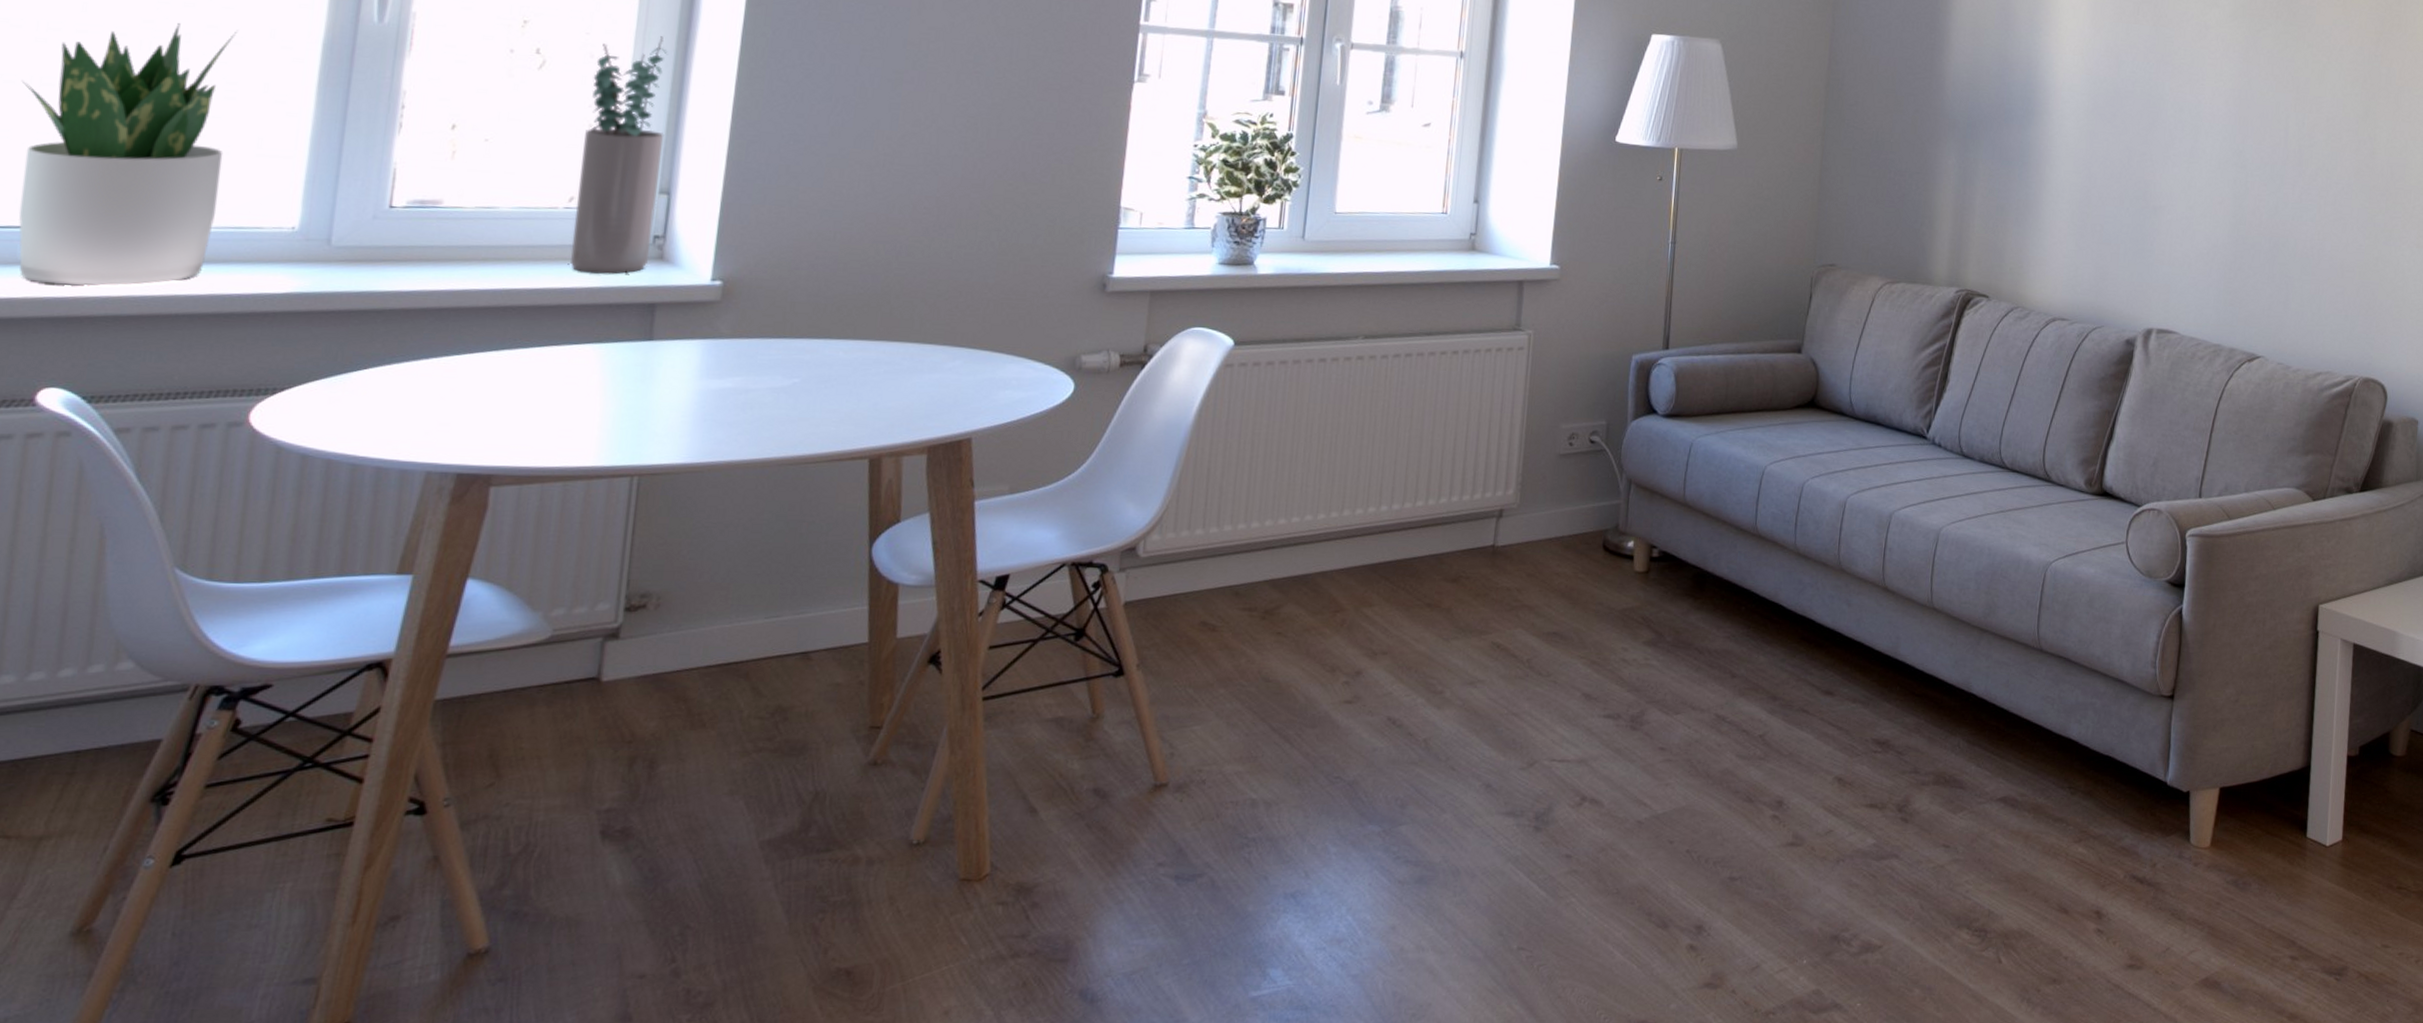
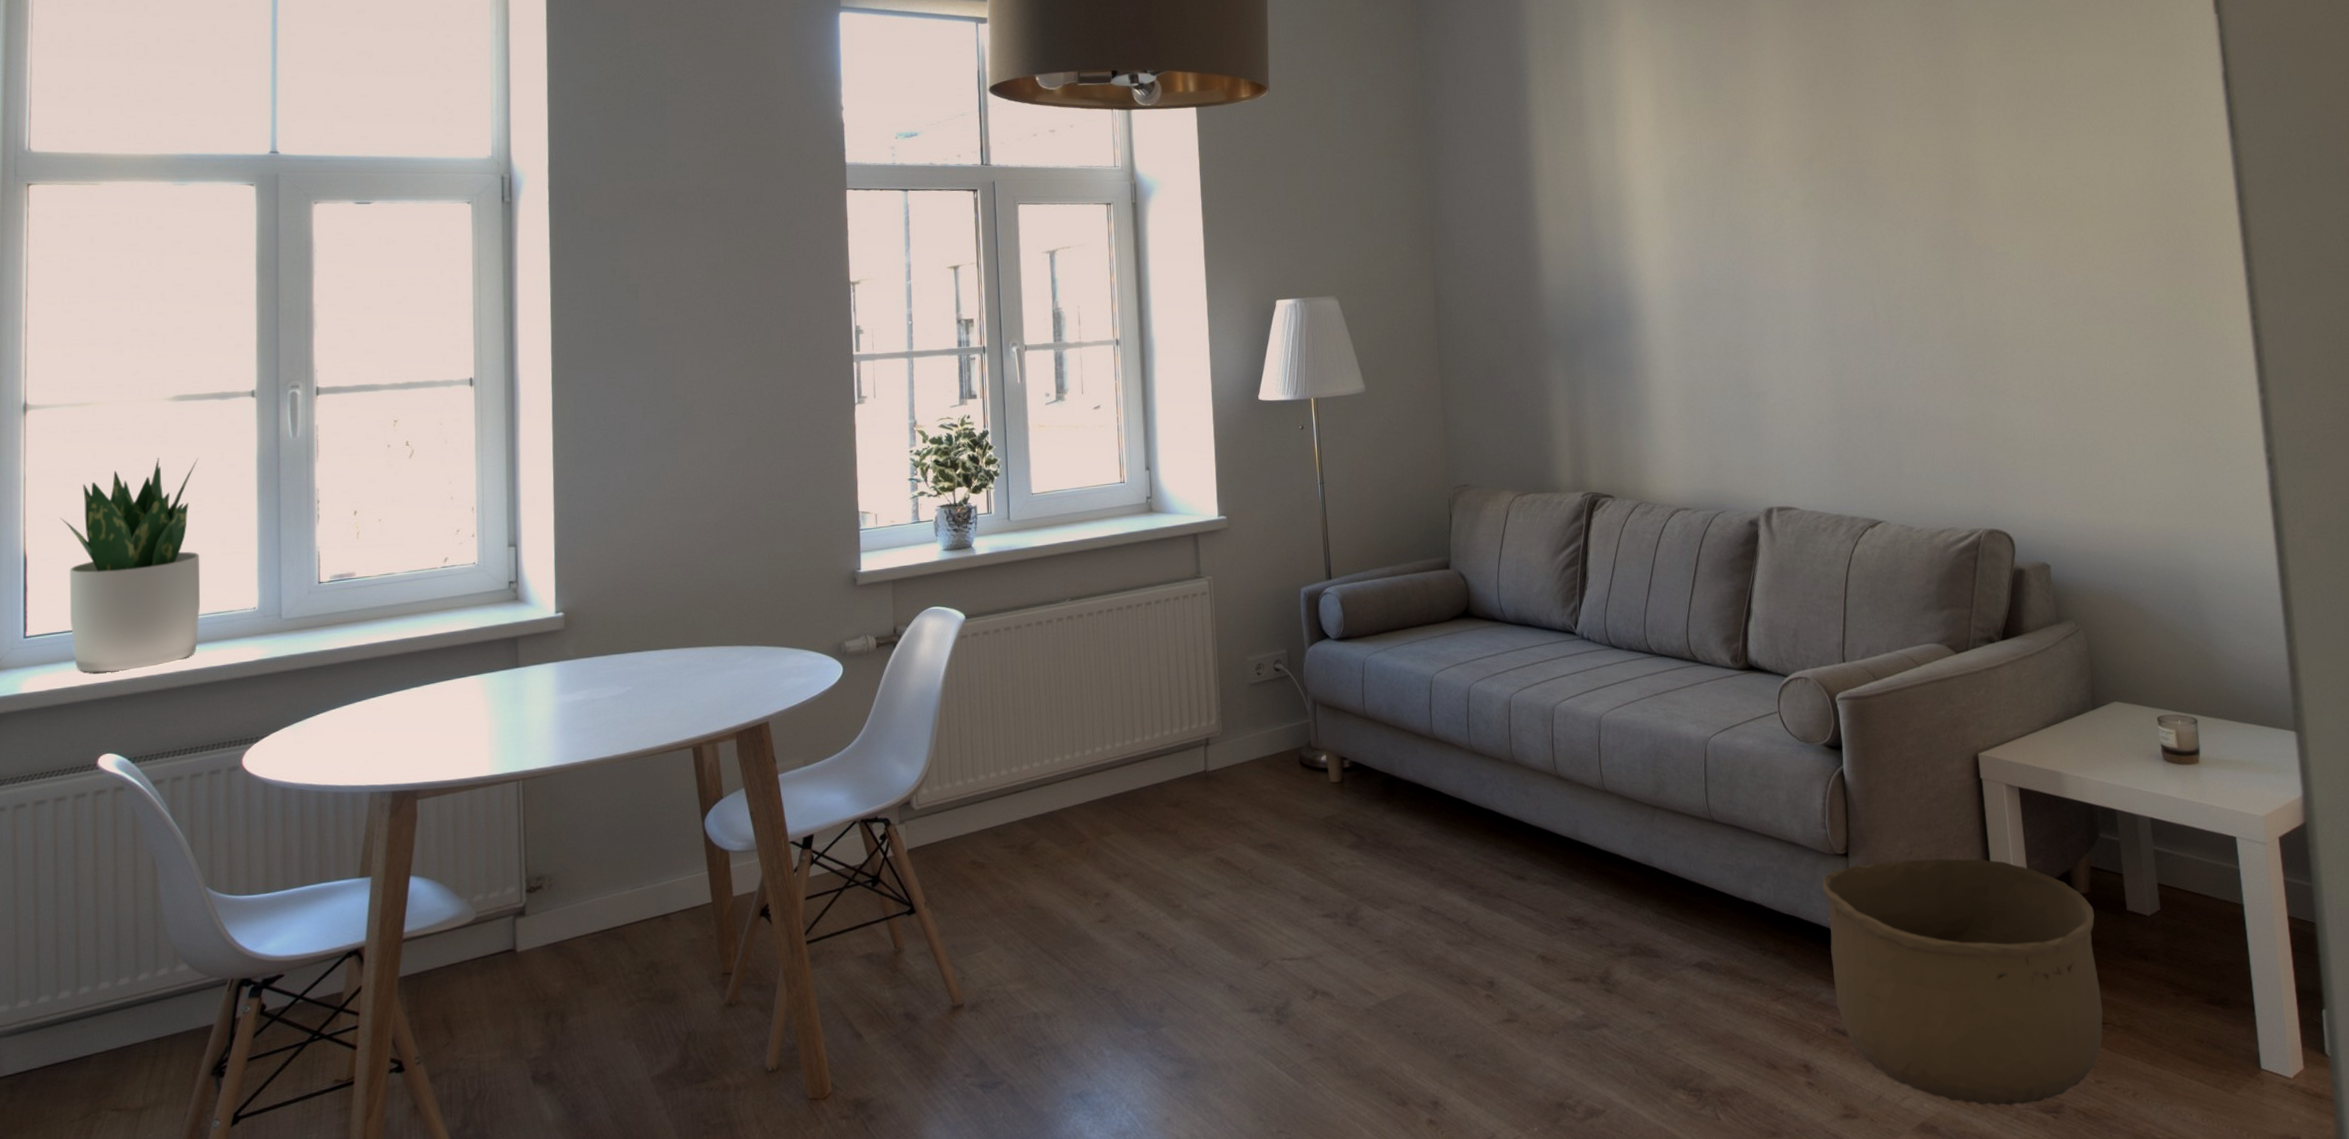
vase: present [569,36,668,274] -> none [449,418,508,618]
basket: none [2139,708,2407,966] -> present [1822,859,2103,1106]

